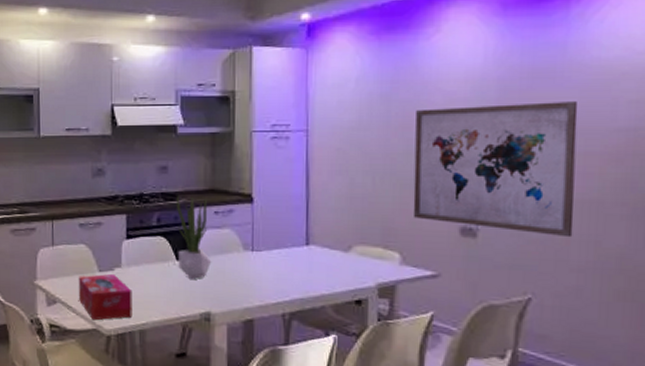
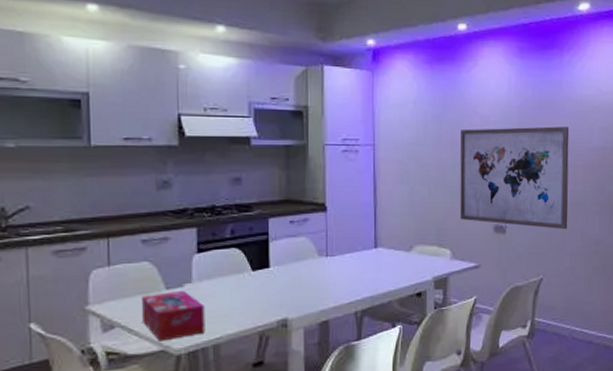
potted plant: present [176,196,212,279] -> none [250,207,288,288]

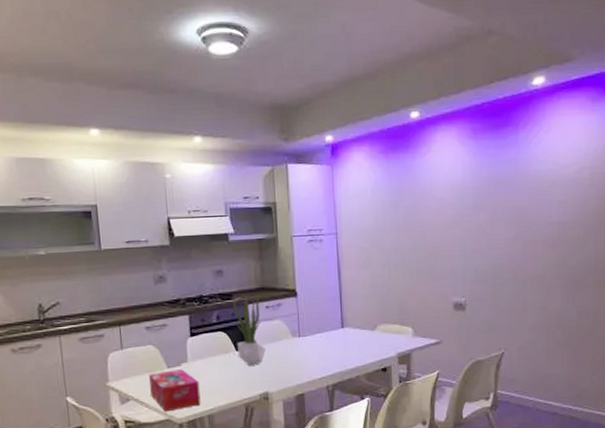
potted plant: none [250,207,288,288] -> present [232,295,267,366]
wall art: present [459,126,570,230] -> none [418,203,528,305]

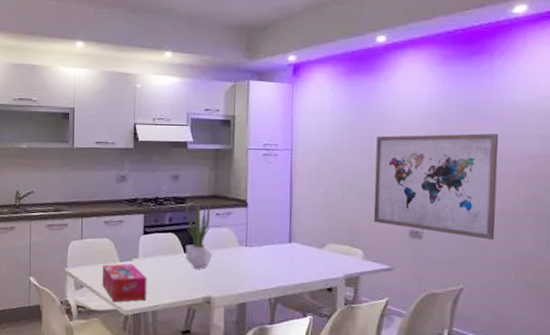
wall art: none [418,203,528,305] -> present [373,133,499,241]

